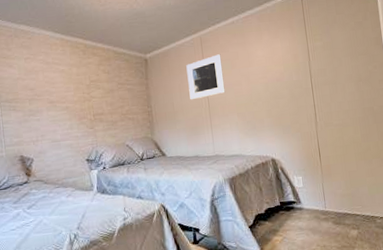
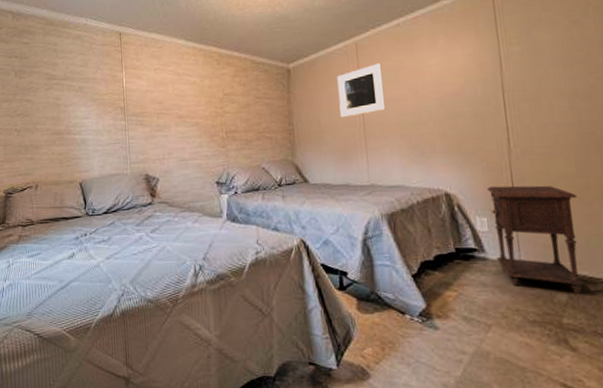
nightstand: none [302,149,369,230] -> present [488,185,586,294]

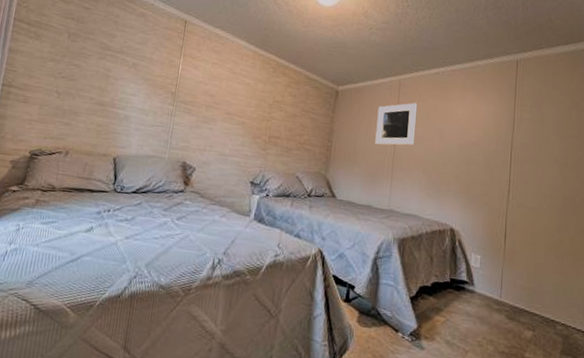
nightstand: present [488,185,586,294] -> none [482,229,553,333]

